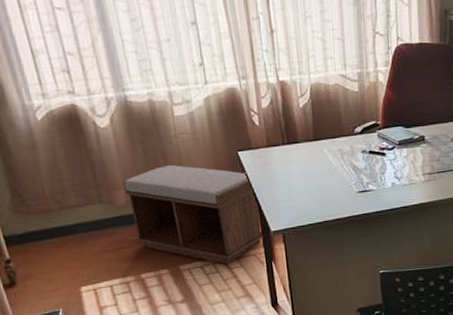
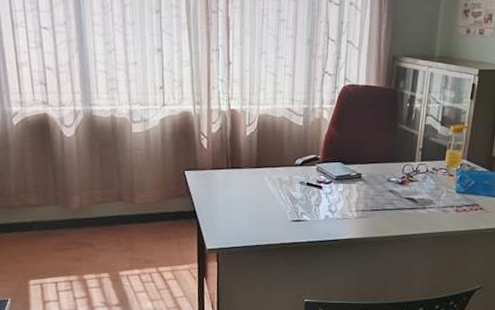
bench: present [122,164,265,265] -> none [79,176,200,275]

